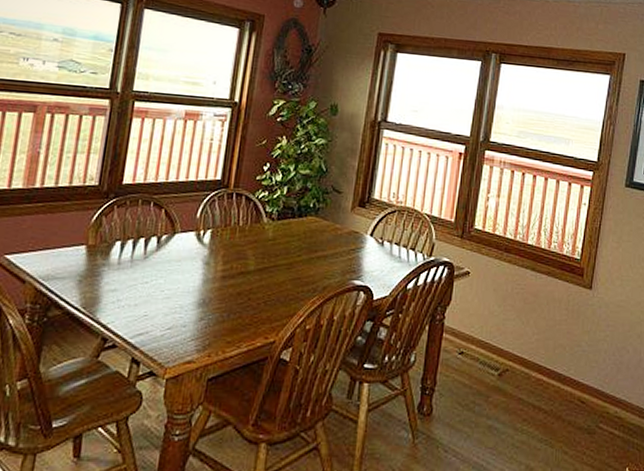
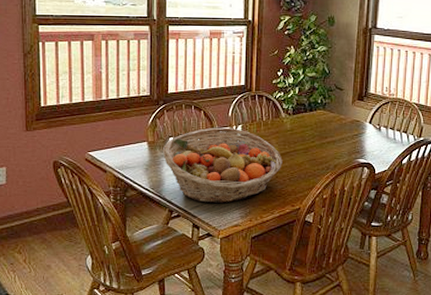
fruit basket: none [104,231,259,331] -> present [162,127,283,203]

